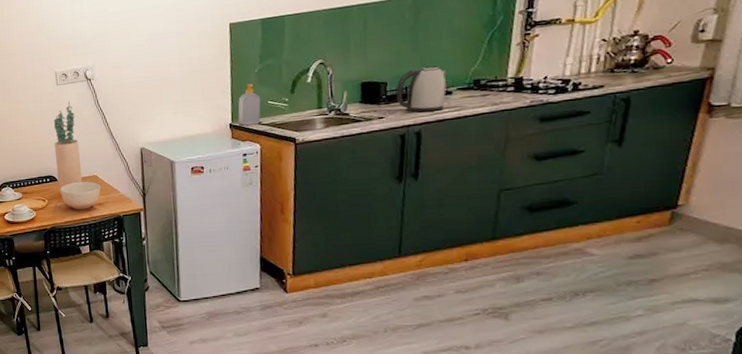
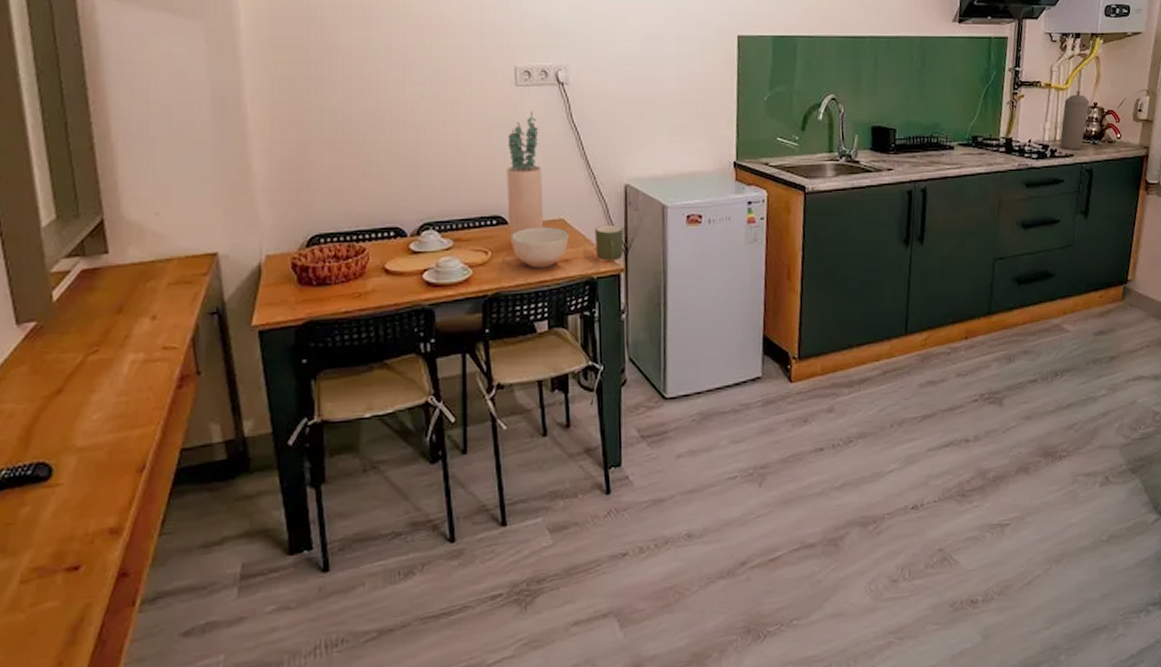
mug: none [120,177,142,205] -> present [595,224,624,262]
soap bottle: present [238,83,261,126] -> none [743,113,769,166]
kettle: present [396,65,446,113] -> none [904,115,949,168]
canister: none [585,20,629,82] -> present [1060,90,1090,150]

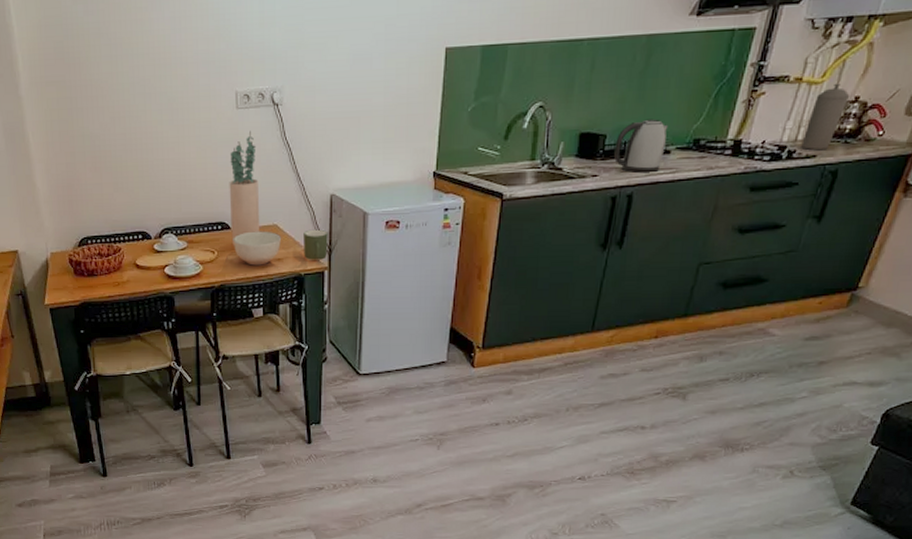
kettle: none [904,115,949,168] -> present [613,119,669,173]

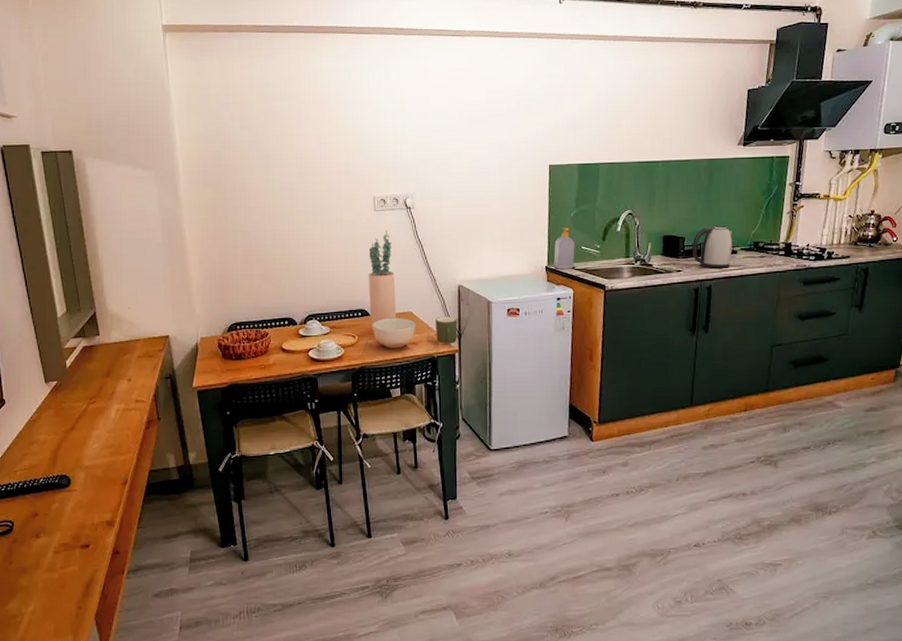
soap bottle: none [443,124,470,175] -> present [554,227,575,269]
canister: present [801,83,851,151] -> none [837,200,867,252]

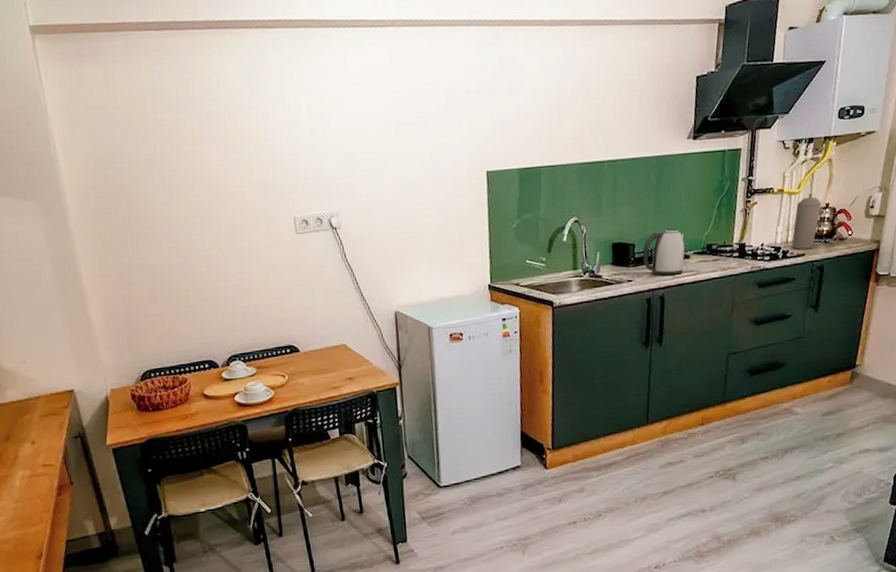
vase: present [368,230,396,331] -> none [293,255,328,369]
bowl: present [372,317,416,349] -> none [302,351,352,387]
mug: present [435,316,458,345] -> none [372,346,398,378]
soap bottle: present [554,227,575,269] -> none [496,240,519,287]
canister: none [837,200,867,252] -> present [792,193,822,250]

